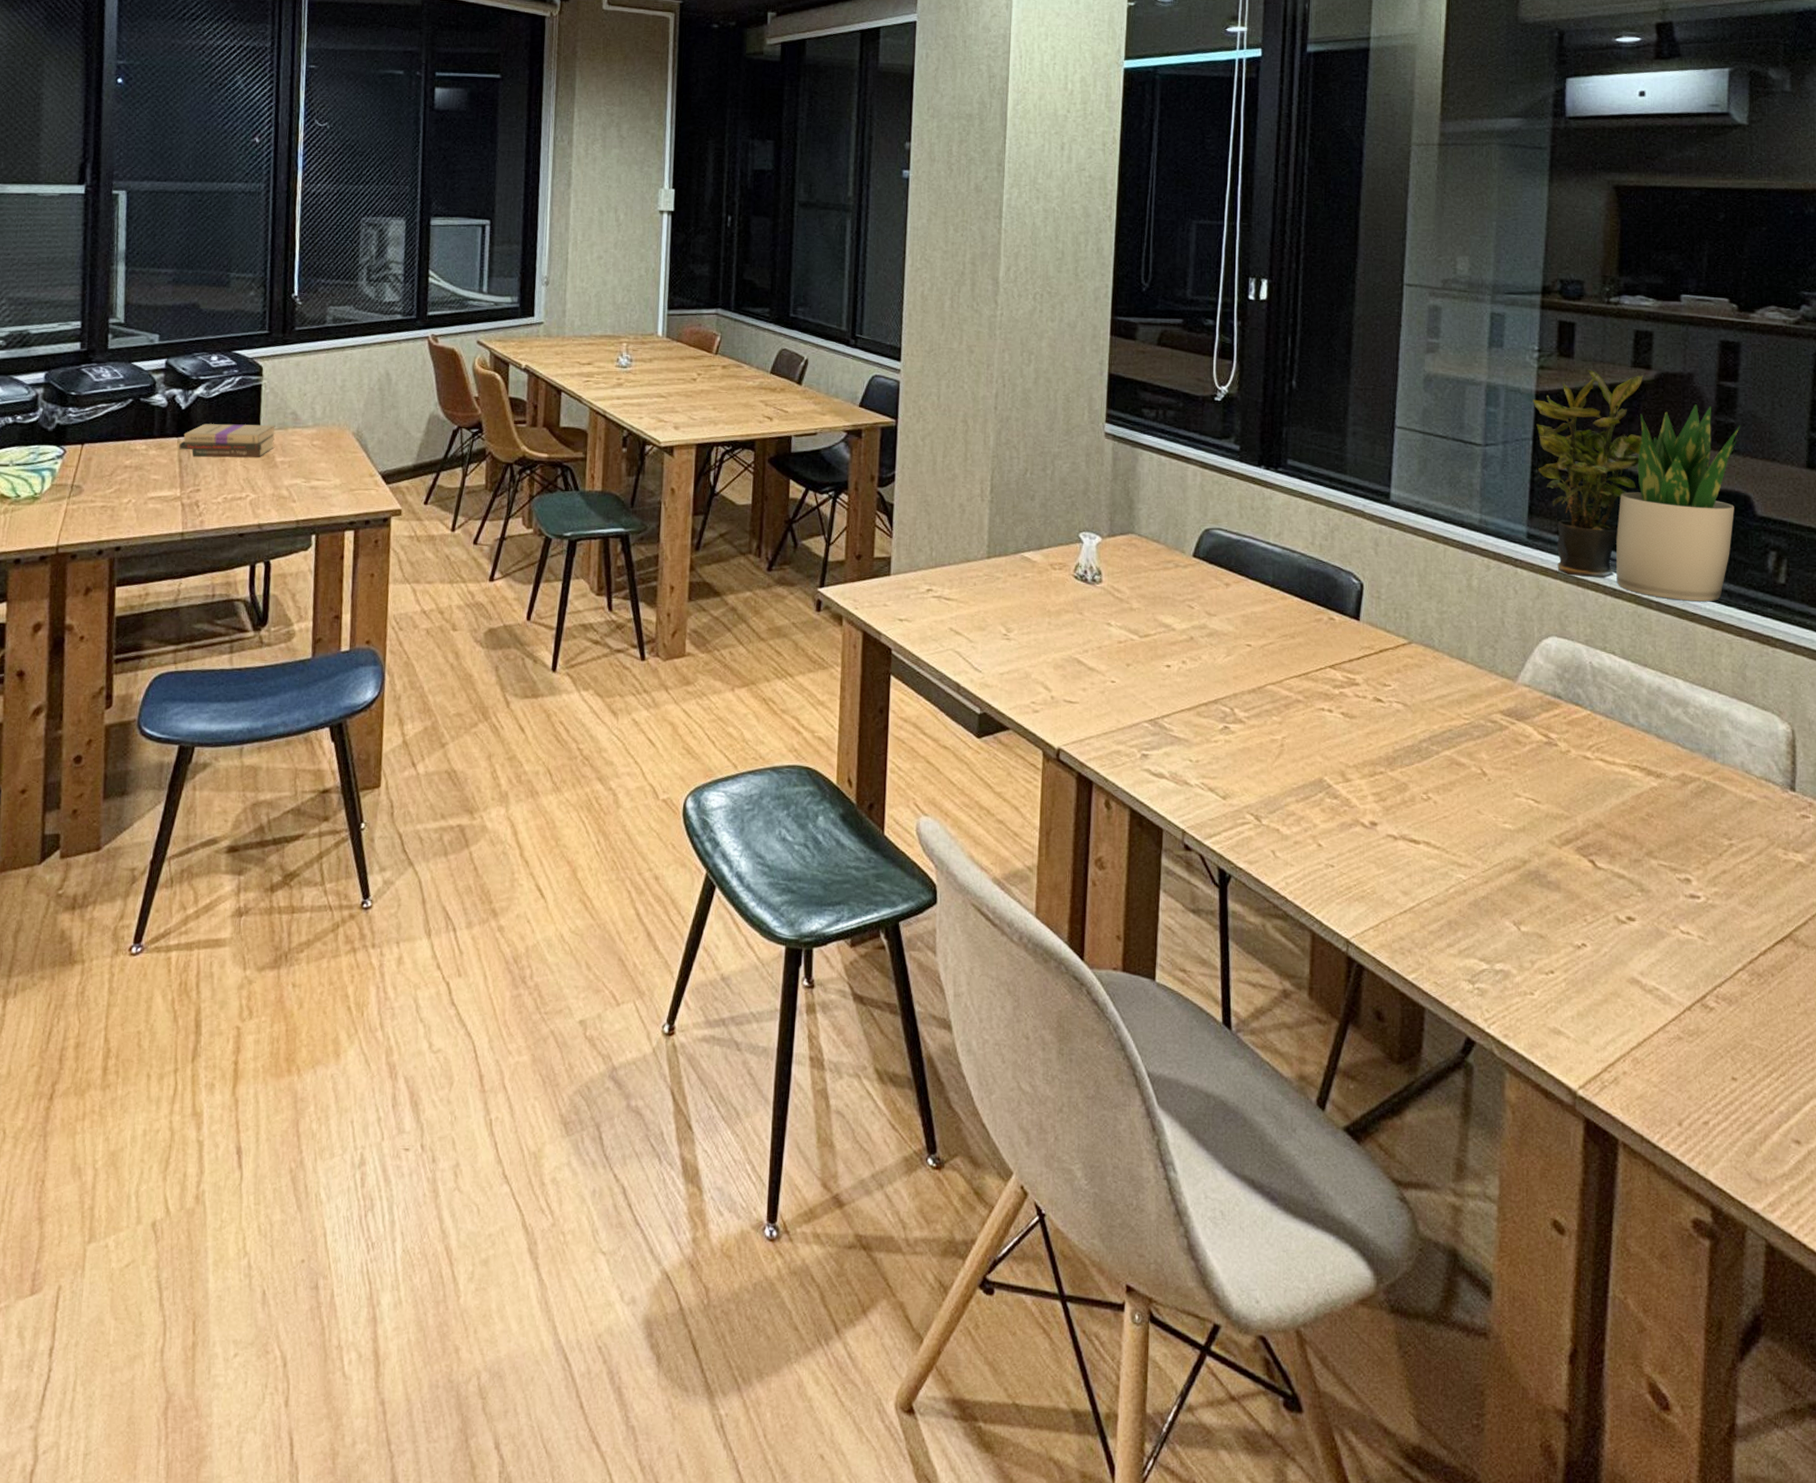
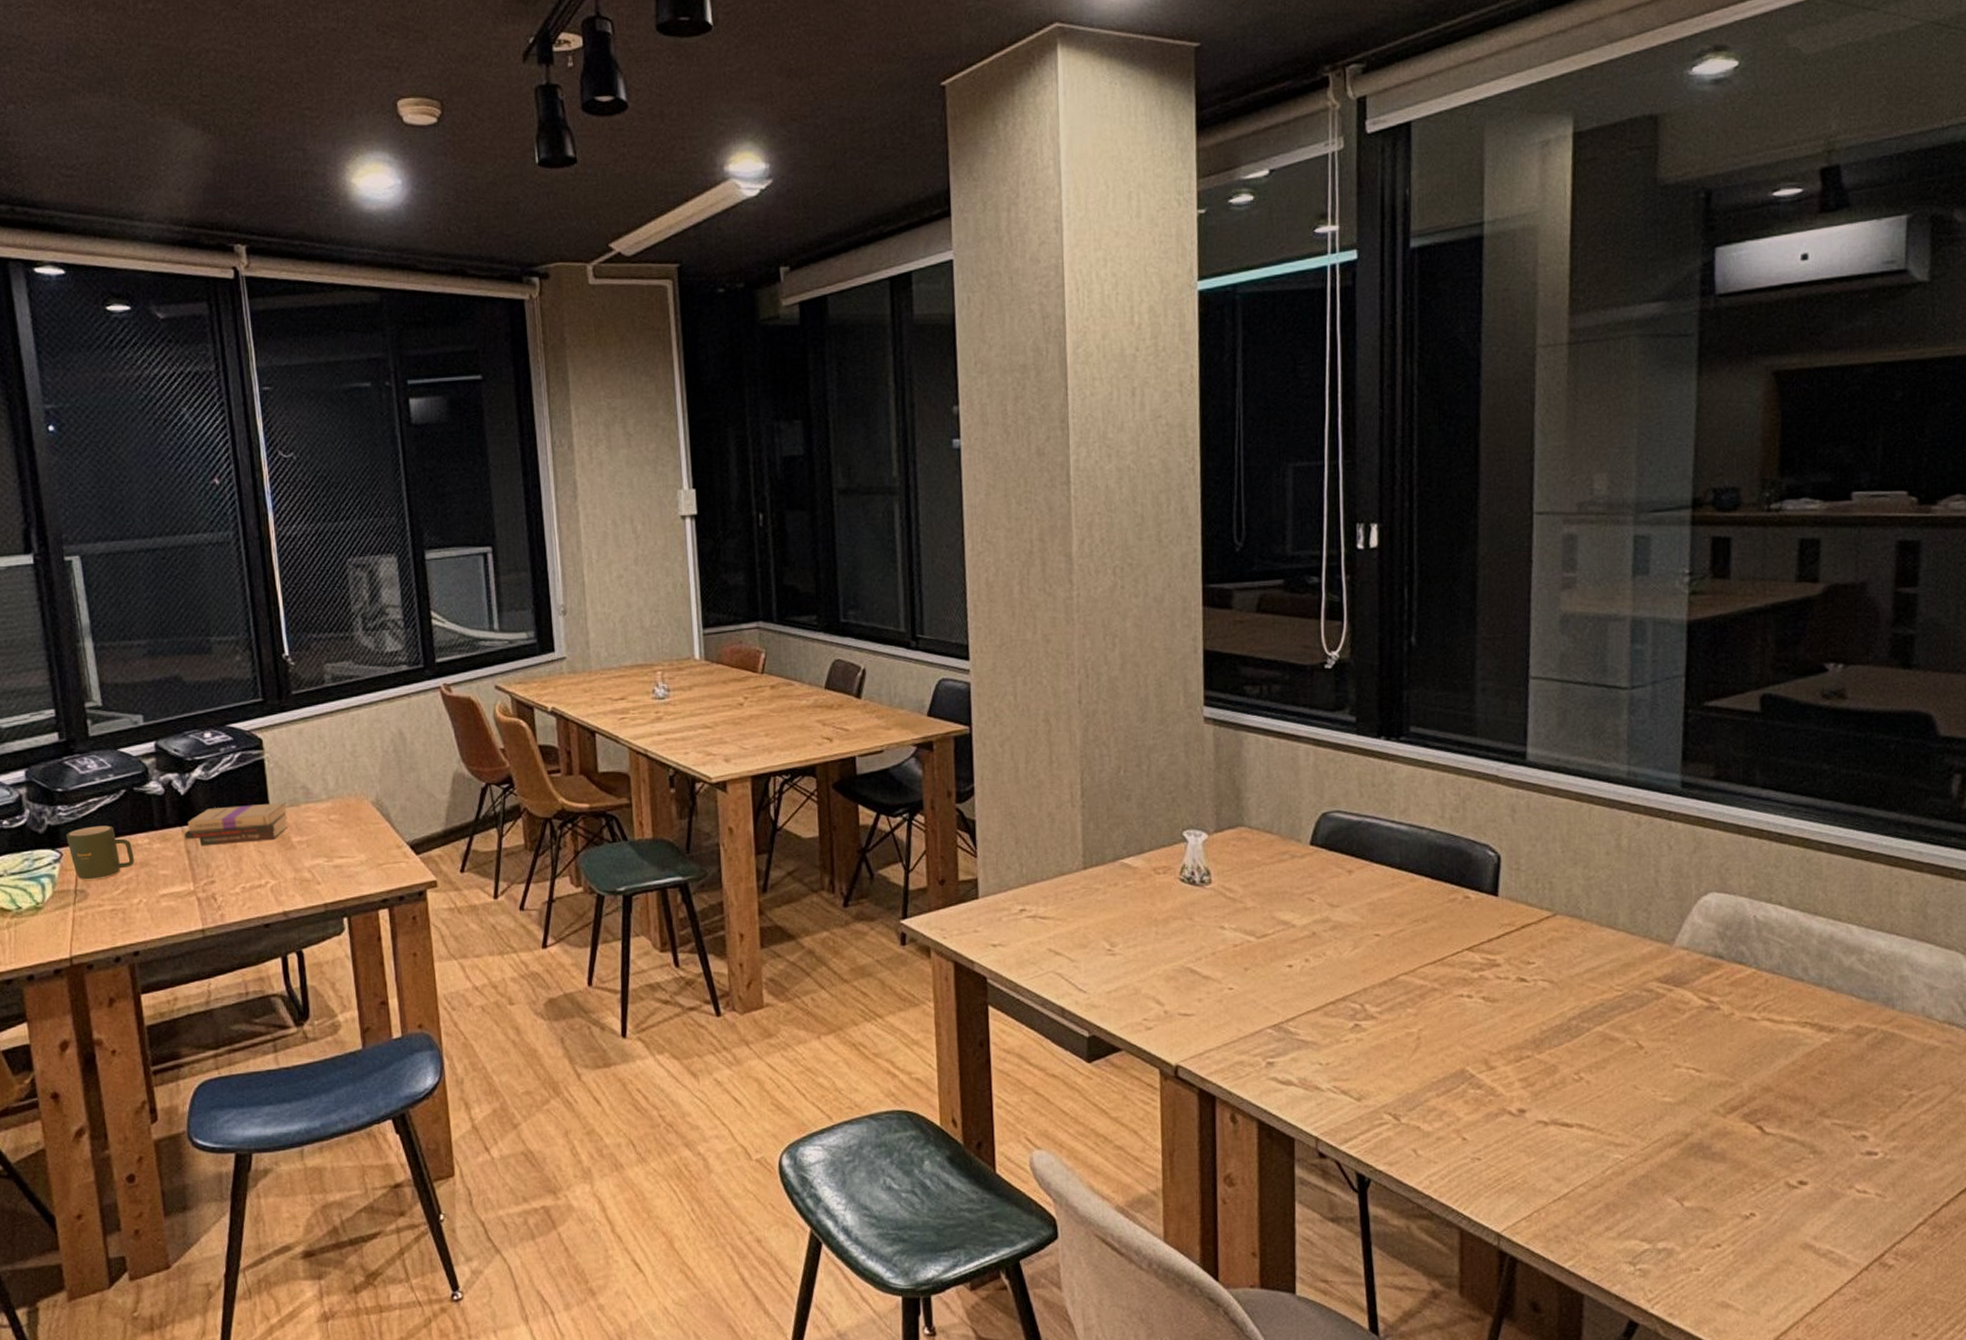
mug: none [72,429,131,479] -> present [66,825,134,881]
potted plant: present [1533,369,1643,579] -> none [1684,589,1810,824]
planter: present [1616,404,1741,602] -> none [1781,617,1922,839]

